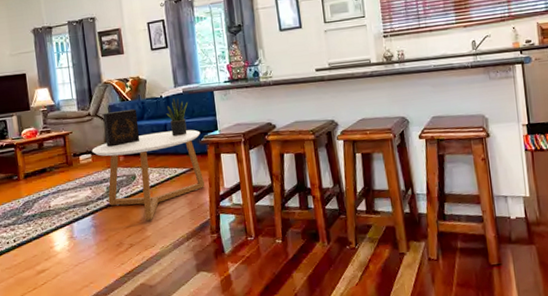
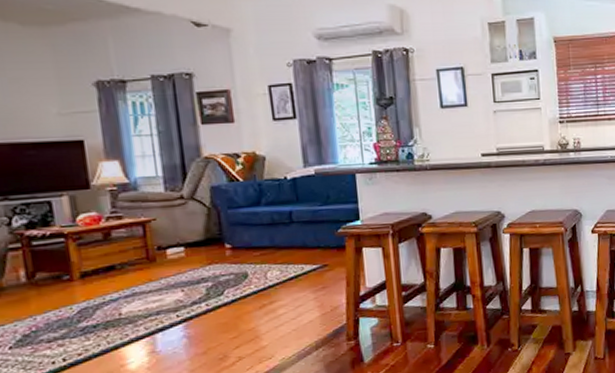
coffee table: present [91,129,205,221] -> none [185,219,342,328]
decorative box: present [102,108,140,147] -> none [202,191,255,239]
potted plant: present [166,98,189,137] -> none [291,180,322,227]

